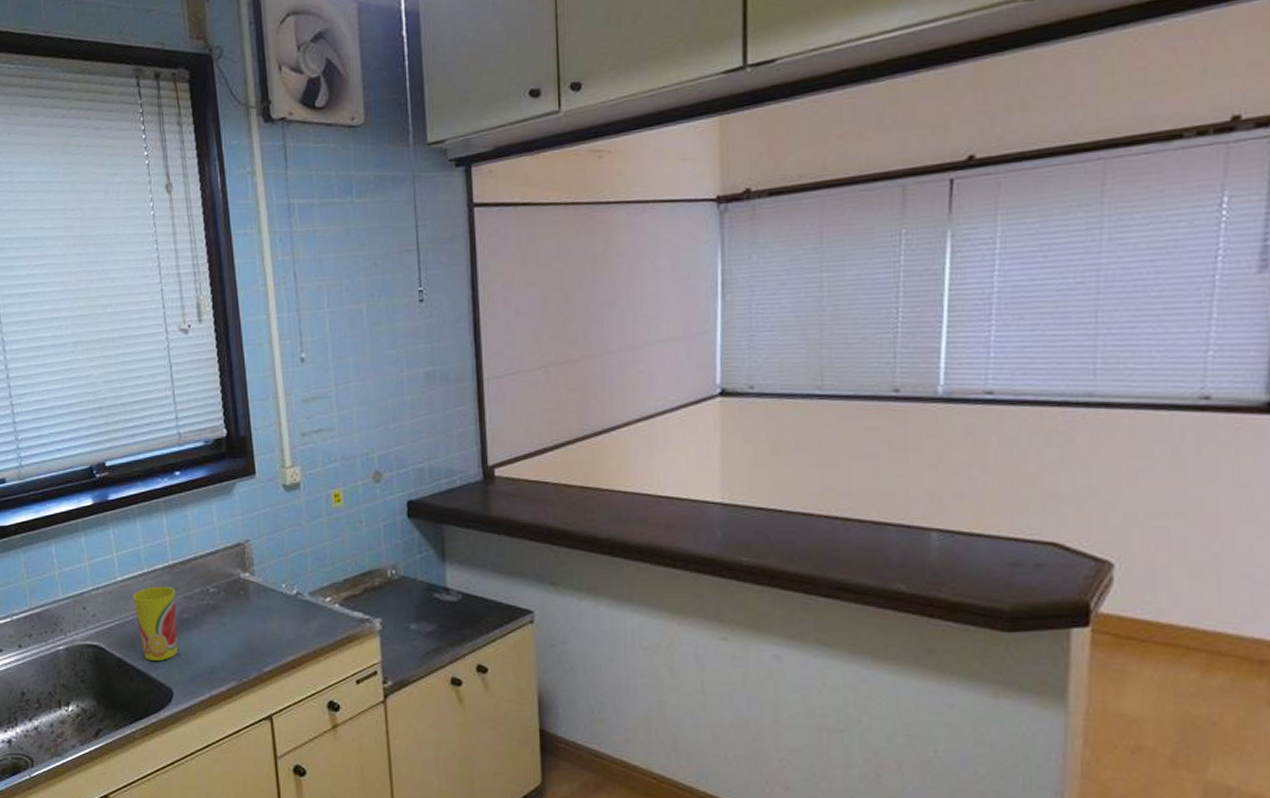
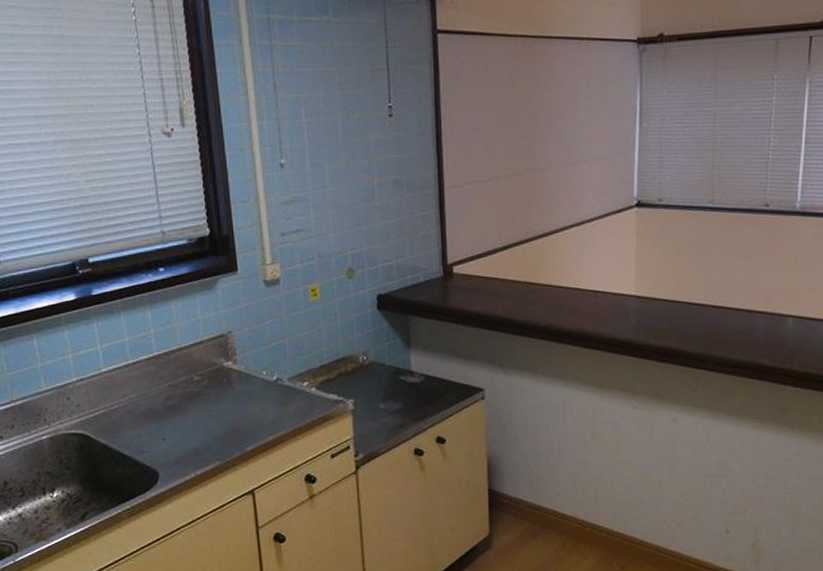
cup: present [132,586,177,661] -> none [117,375,163,446]

